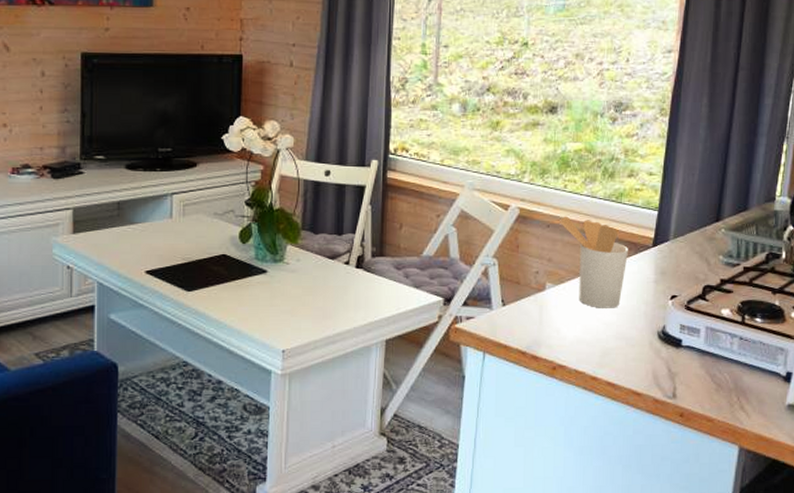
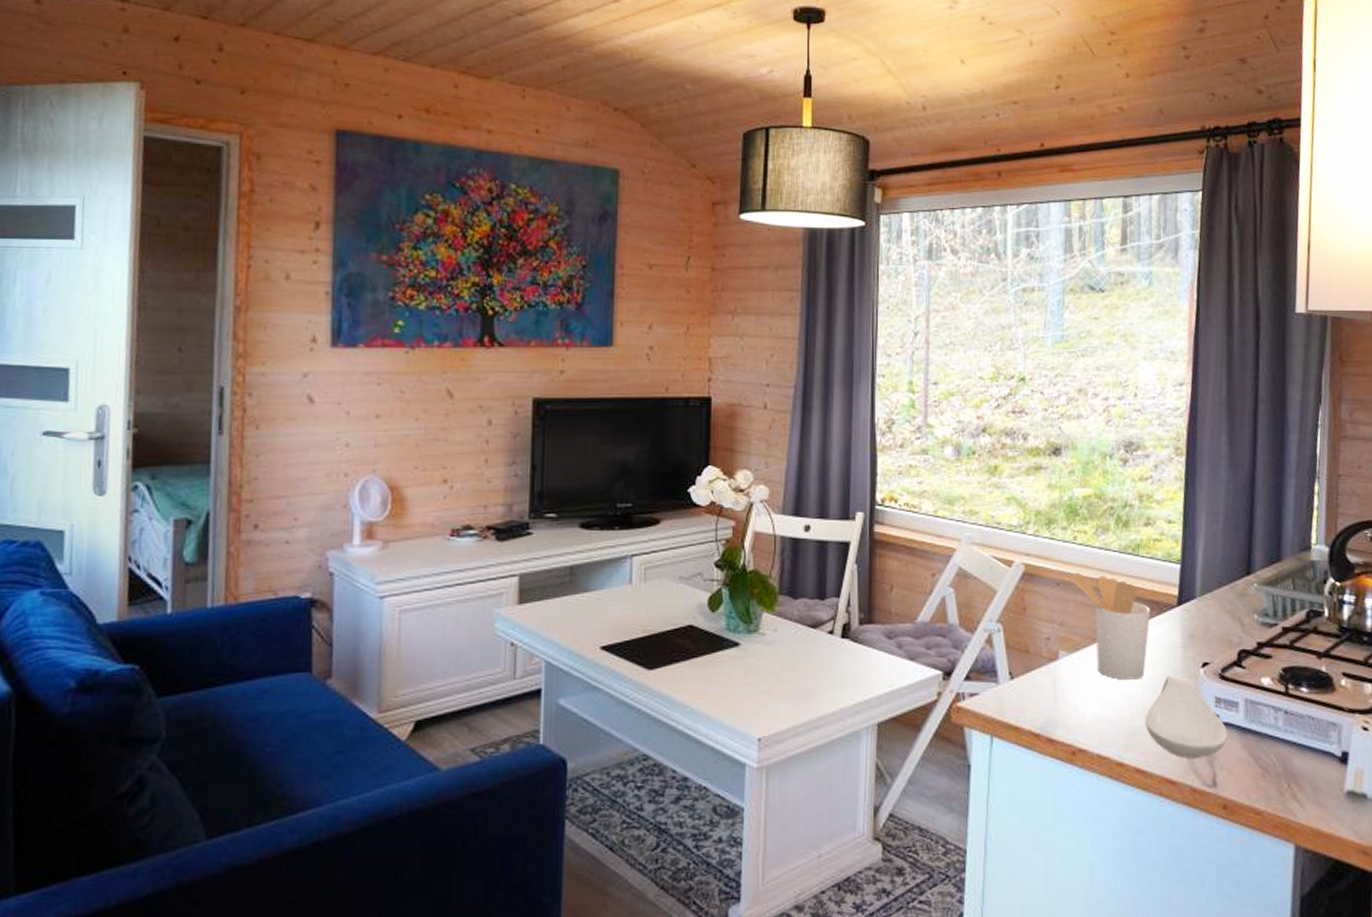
spoon rest: none [618,306,689,375] -> present [1145,675,1229,758]

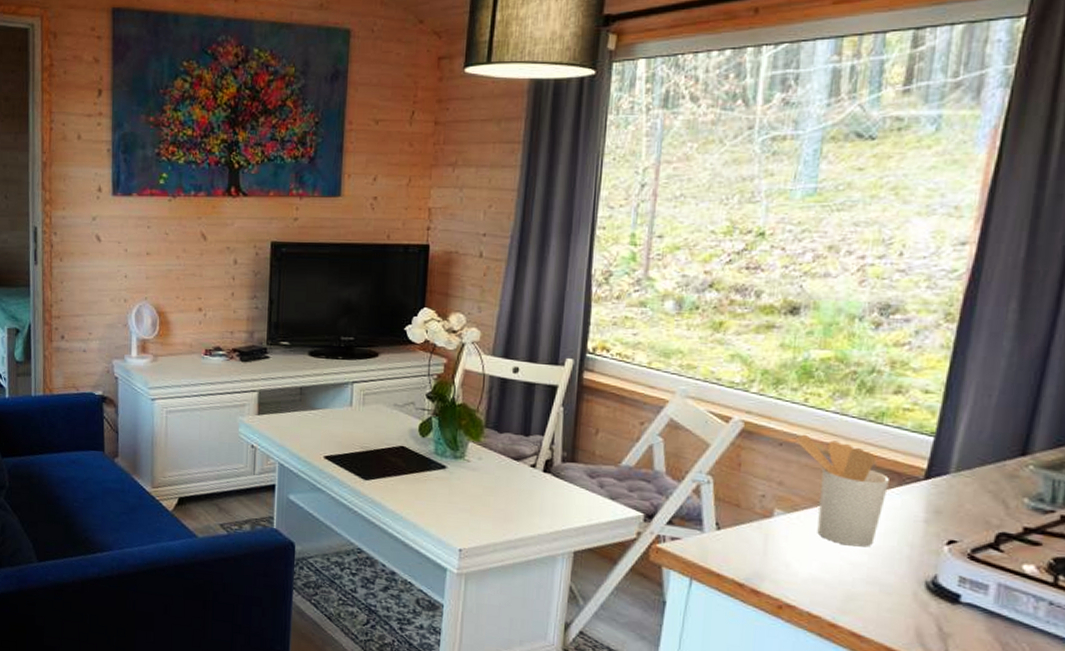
spoon rest: present [1145,675,1229,758] -> none [868,548,971,634]

